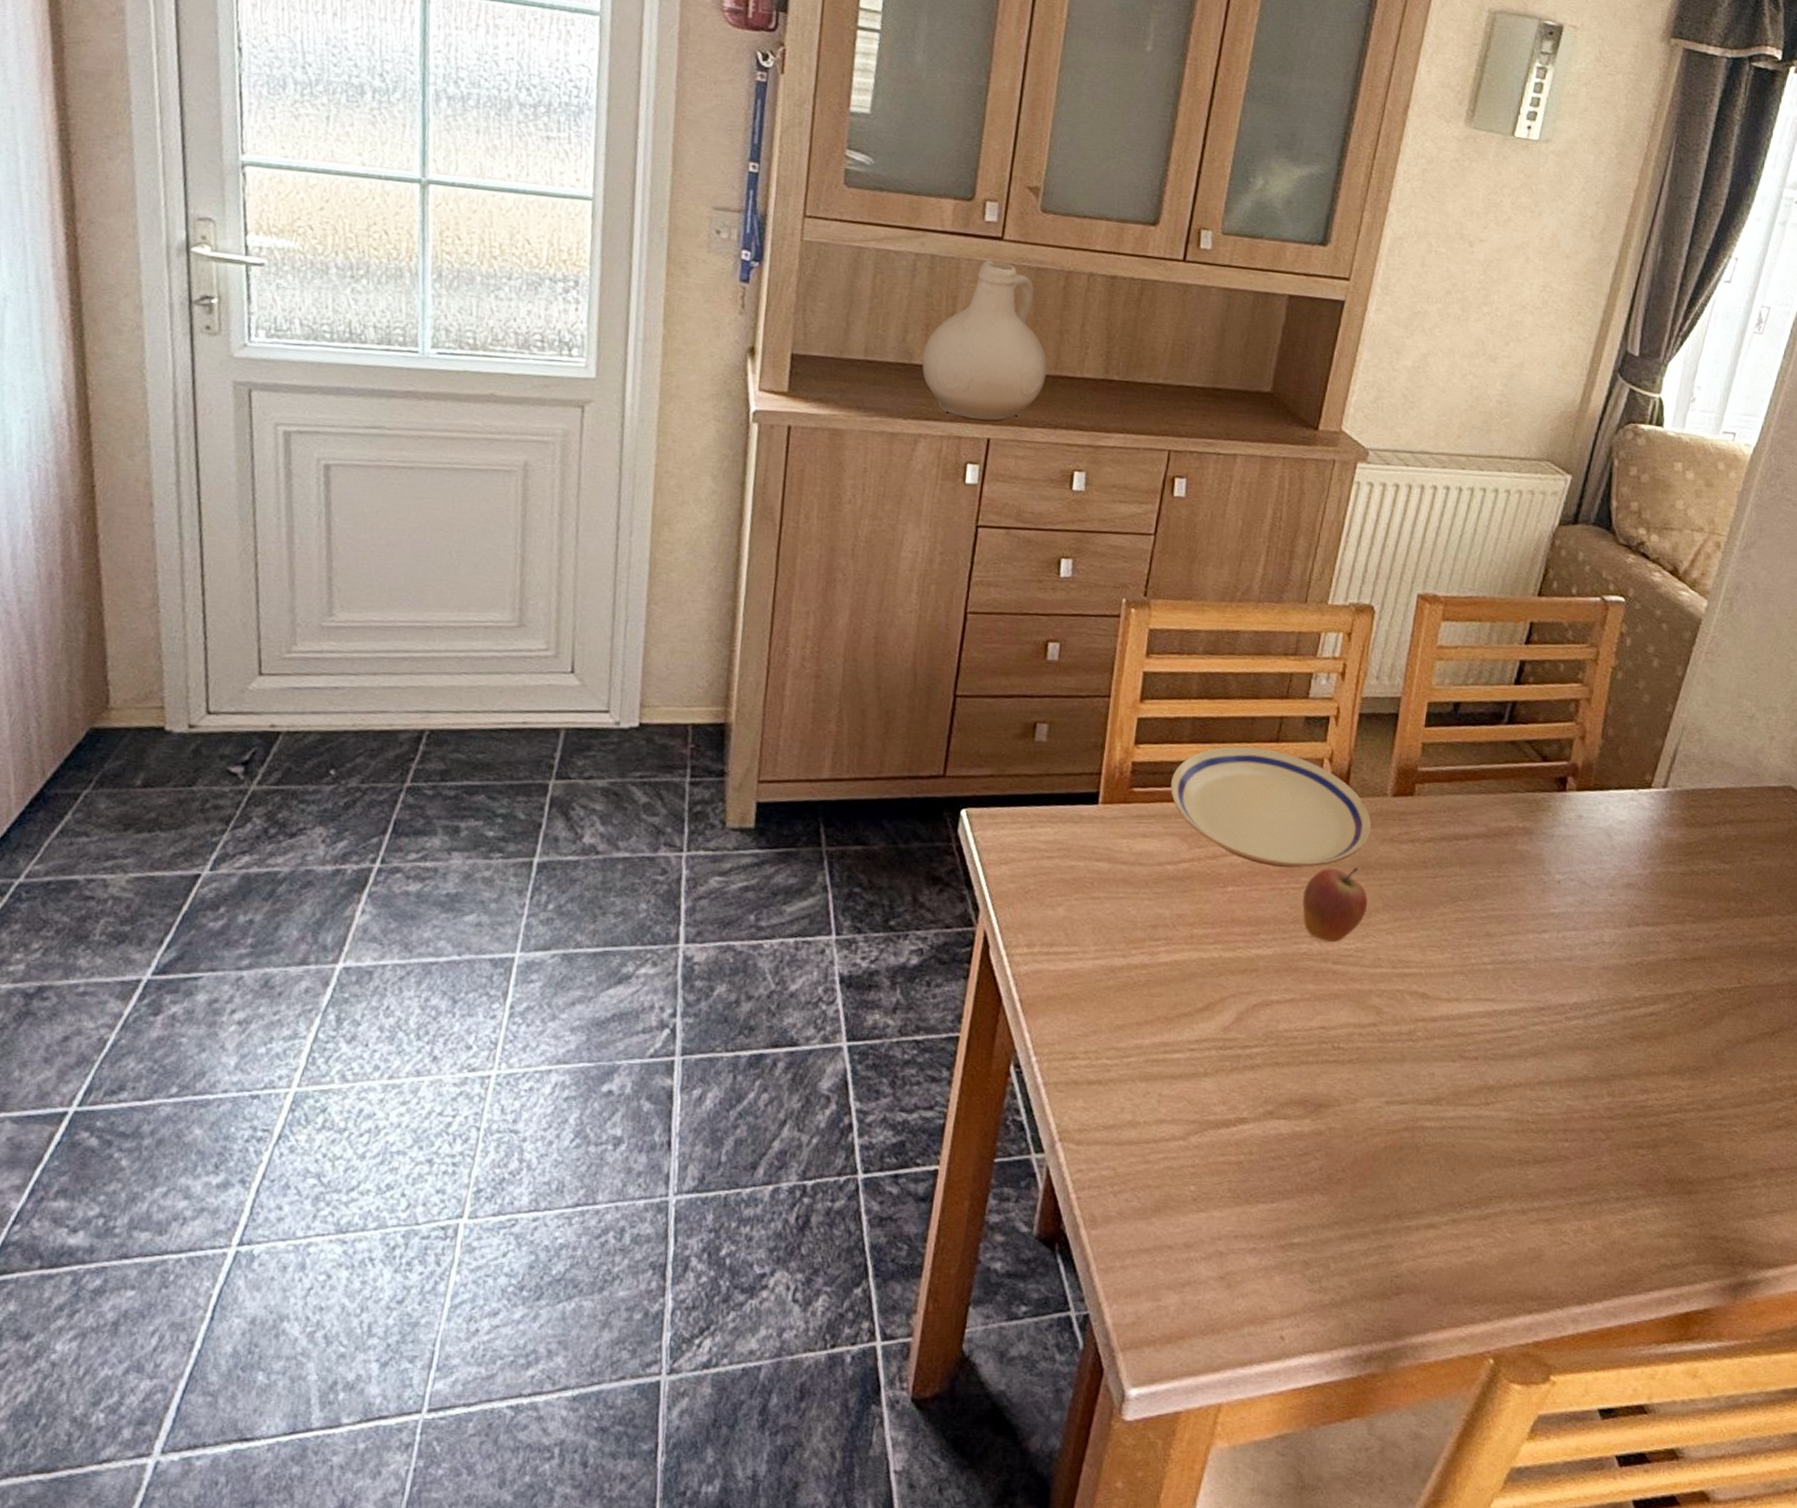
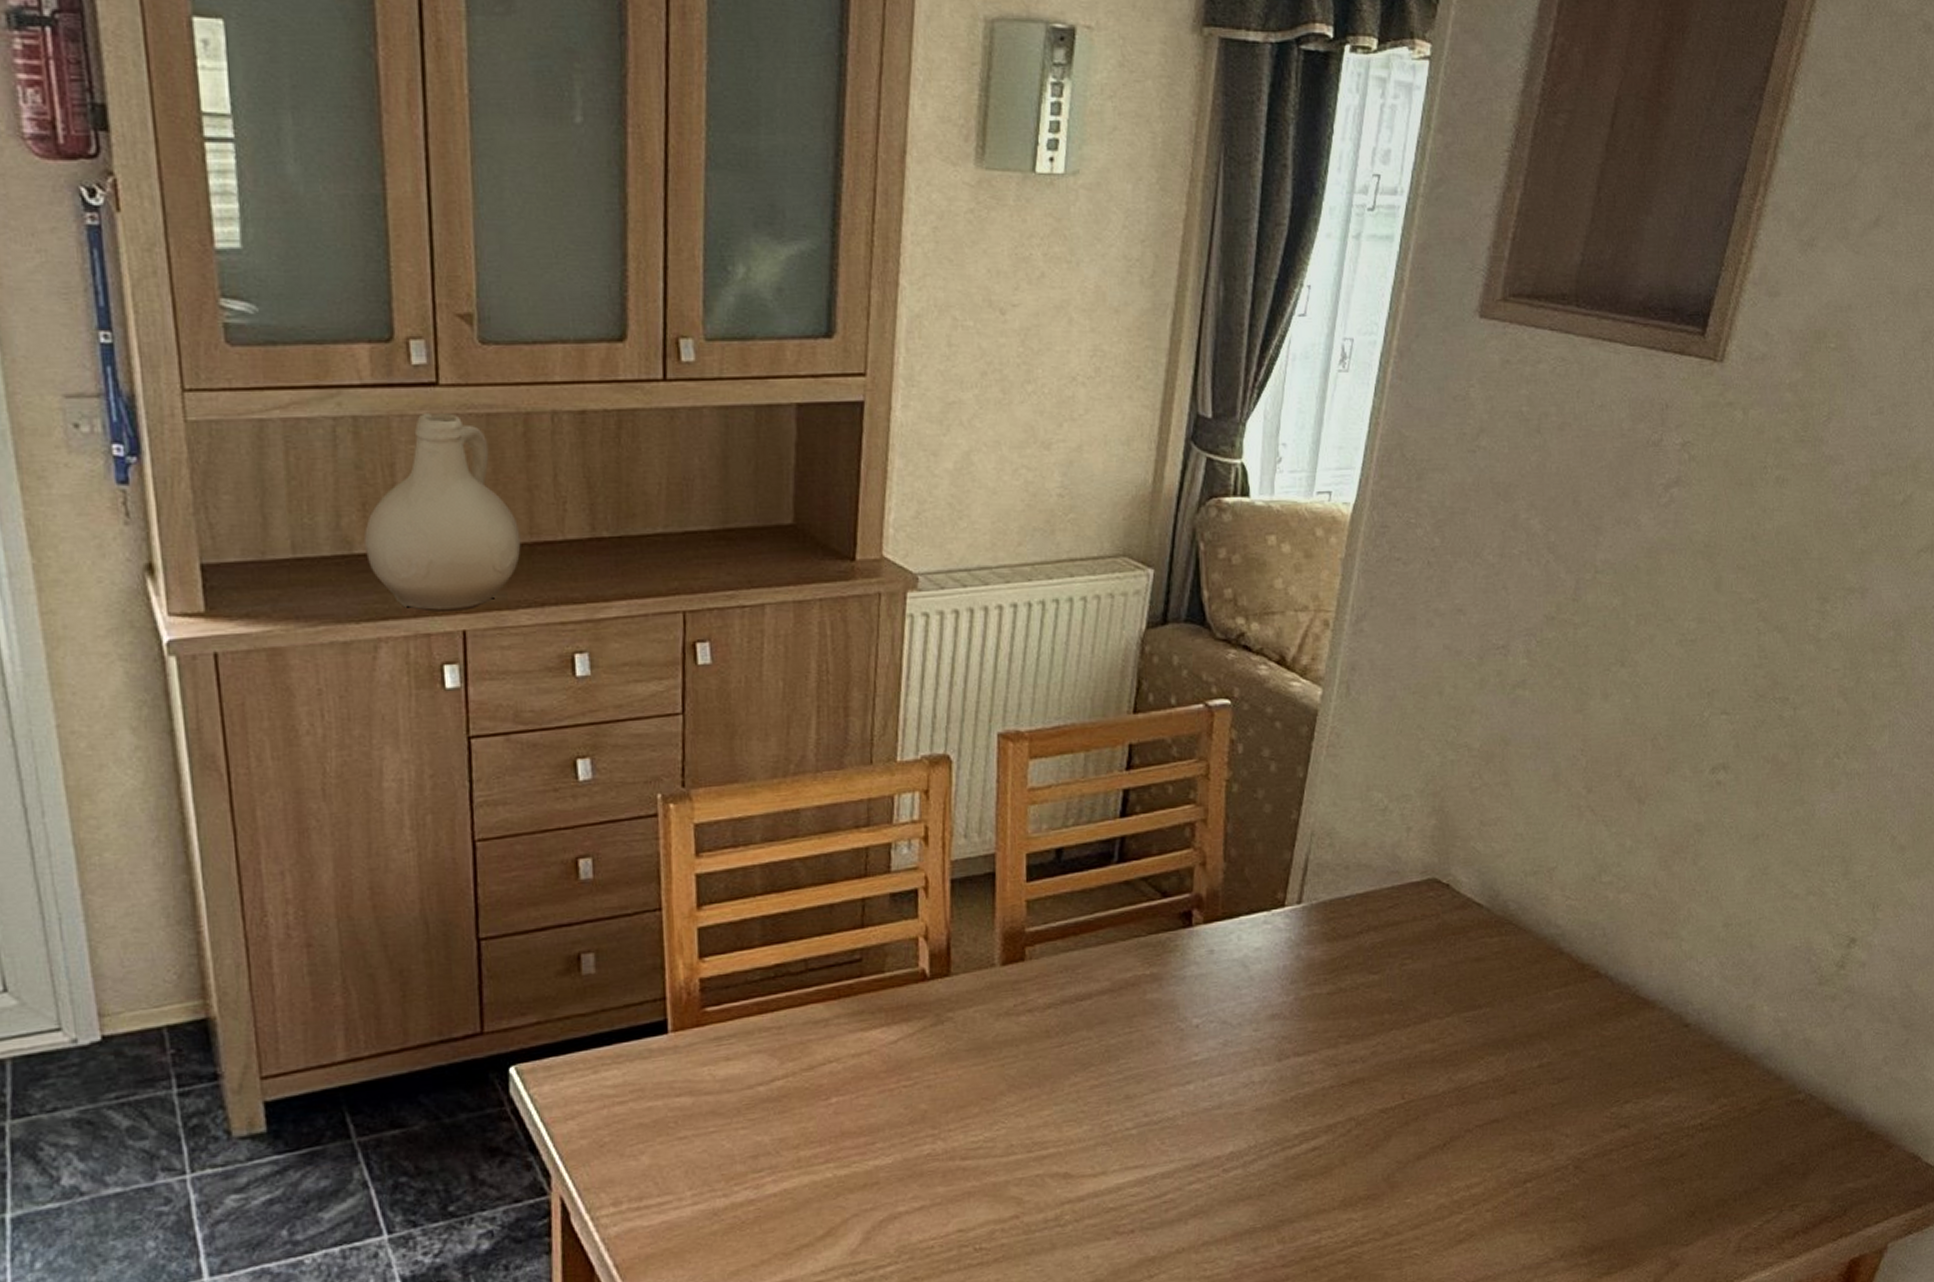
plate: present [1170,746,1372,868] -> none [748,937,983,1067]
fruit: present [1302,867,1368,943] -> none [916,1051,990,1138]

